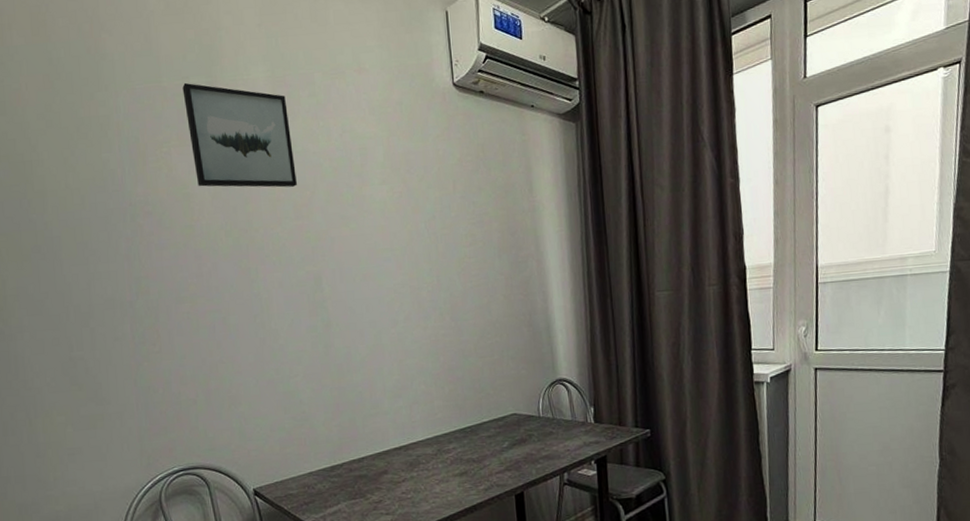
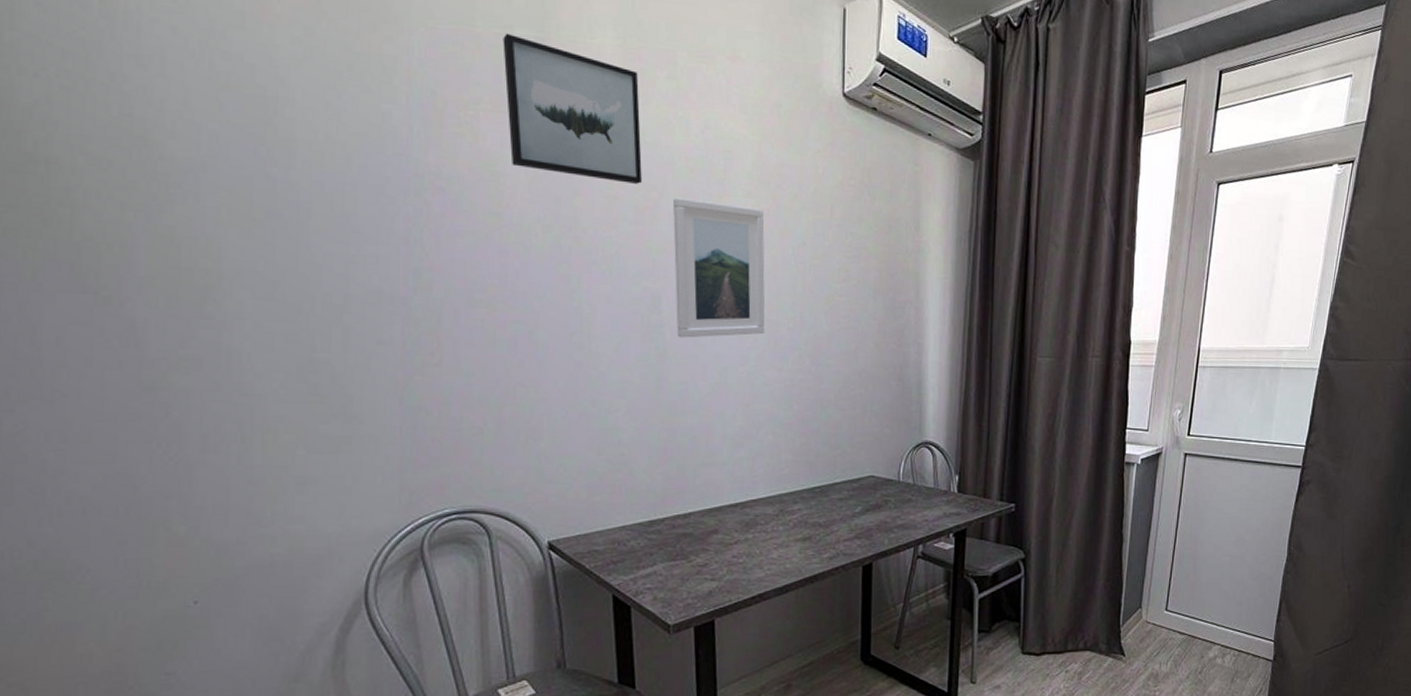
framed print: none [323,192,409,310] -> present [673,197,765,338]

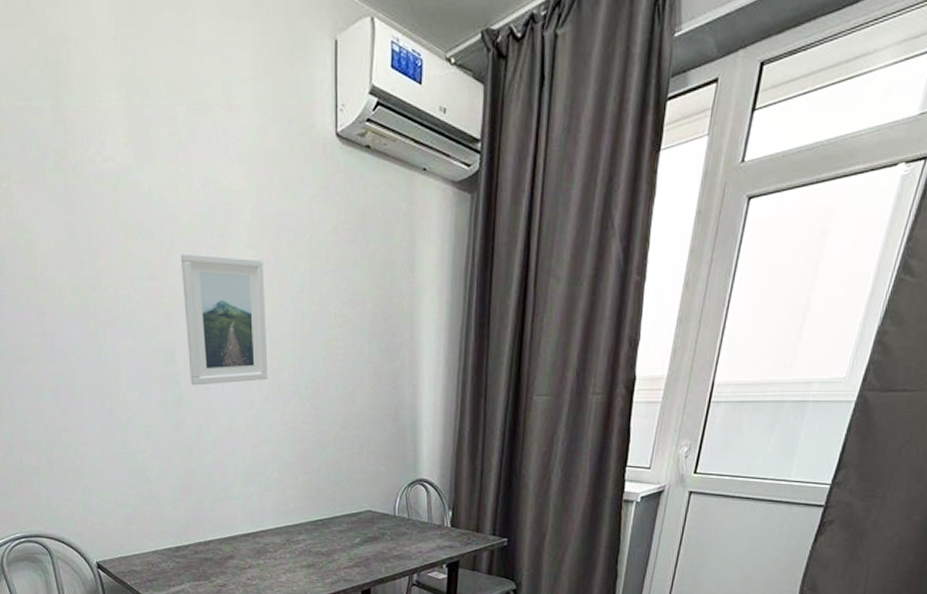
wall art: present [503,32,642,184] -> none [24,105,152,242]

